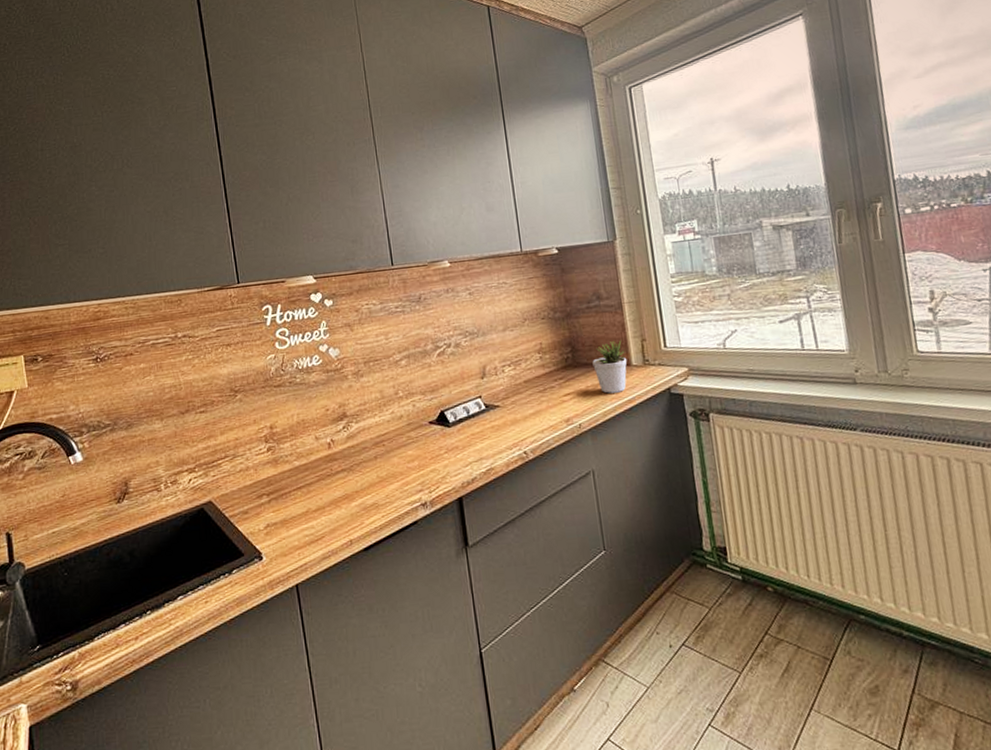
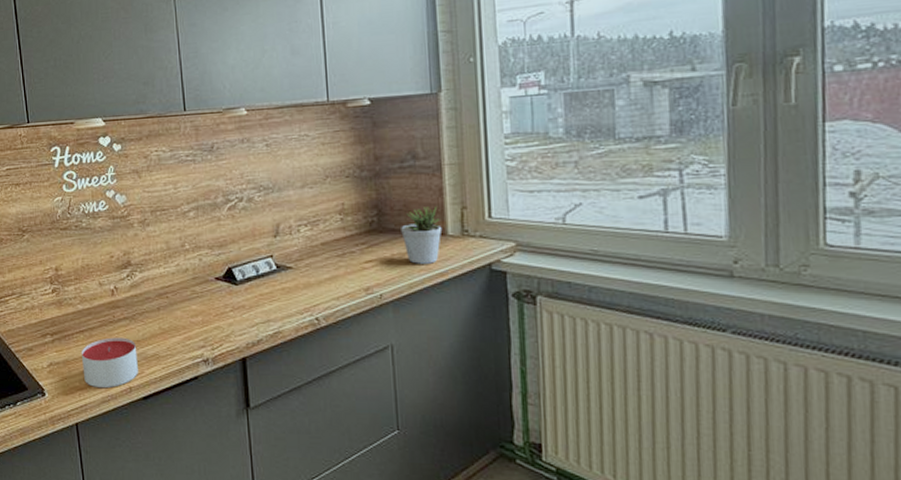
candle: none [299,489,358,545] -> present [81,337,138,389]

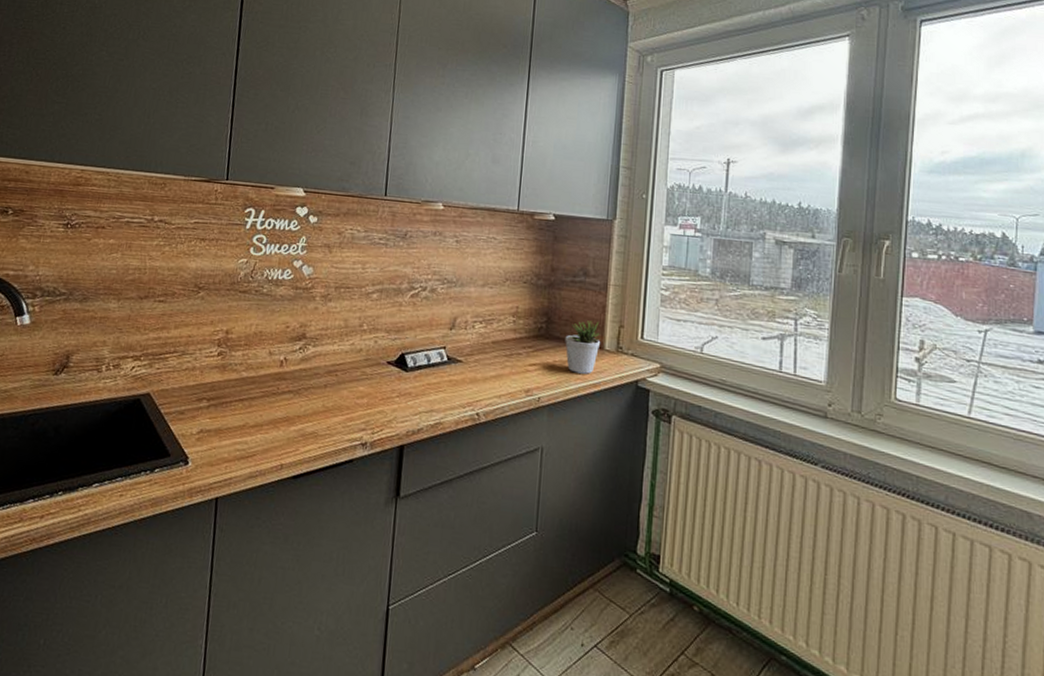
candle: present [81,337,138,389] -> none [234,409,296,463]

